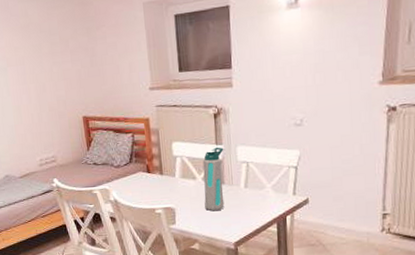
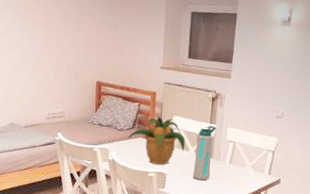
potted plant: none [126,145,192,199] -> present [127,117,186,165]

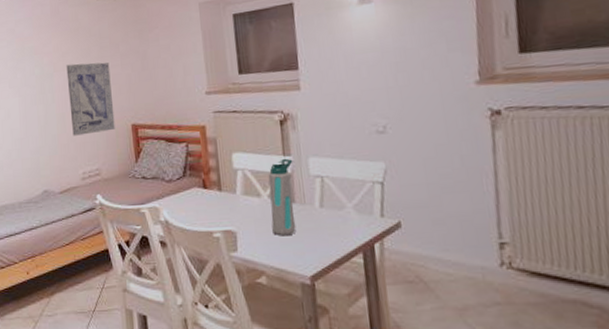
wall art: none [44,22,85,84] -> present [66,62,115,136]
potted plant: present [127,117,186,165] -> none [179,157,255,220]

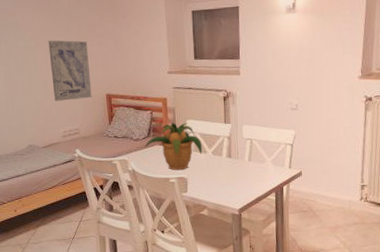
potted plant: none [179,157,255,220] -> present [144,122,203,170]
water bottle: present [268,158,296,236] -> none [213,125,232,181]

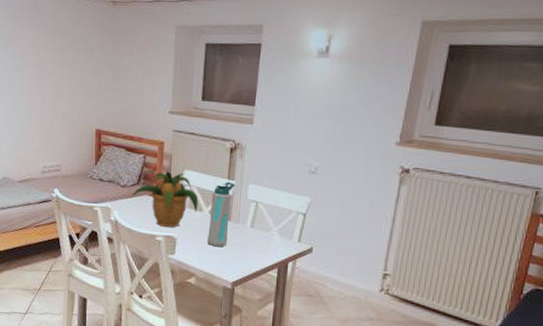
wall art: present [48,40,92,101] -> none [37,61,82,132]
water bottle: none [213,125,232,181] -> present [207,181,236,247]

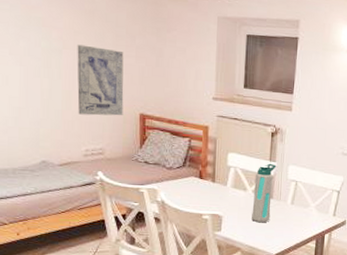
wall art: none [37,61,82,132] -> present [77,44,124,116]
potted plant: present [131,171,199,227] -> none [177,154,243,206]

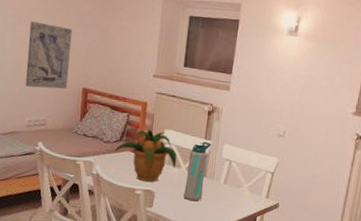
potted plant: none [177,154,243,206] -> present [114,129,177,182]

